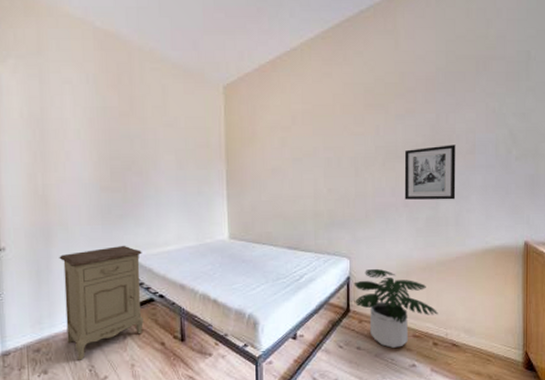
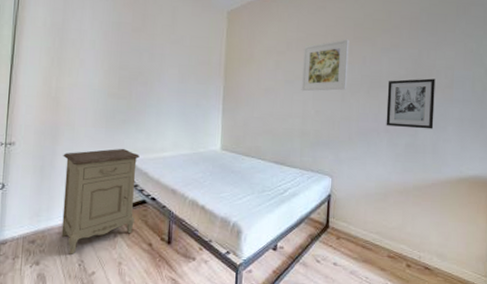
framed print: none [310,108,361,169] -> present [301,39,350,92]
potted plant: present [353,268,439,348] -> none [334,188,413,266]

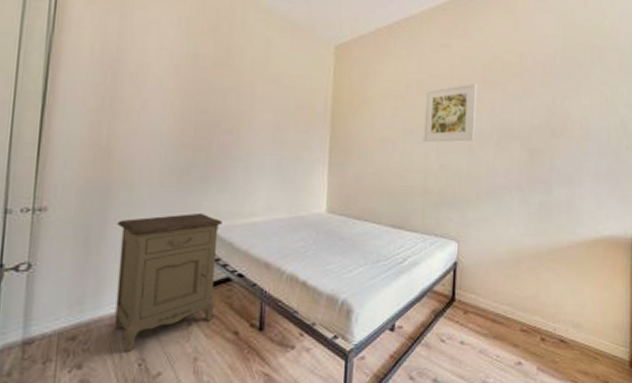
wall art: present [386,78,435,129] -> none [518,129,570,186]

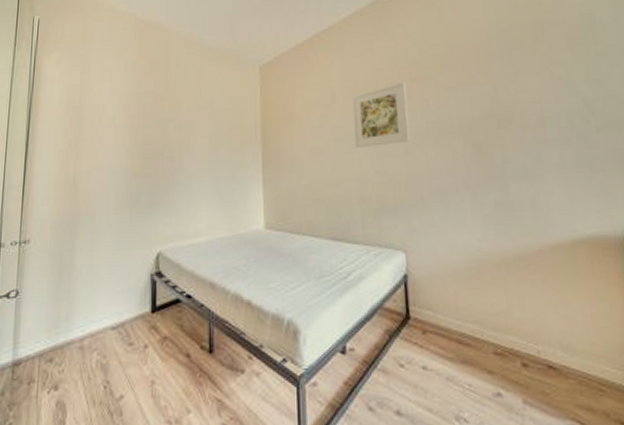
nightstand: present [114,212,222,352] -> none [83,236,170,374]

